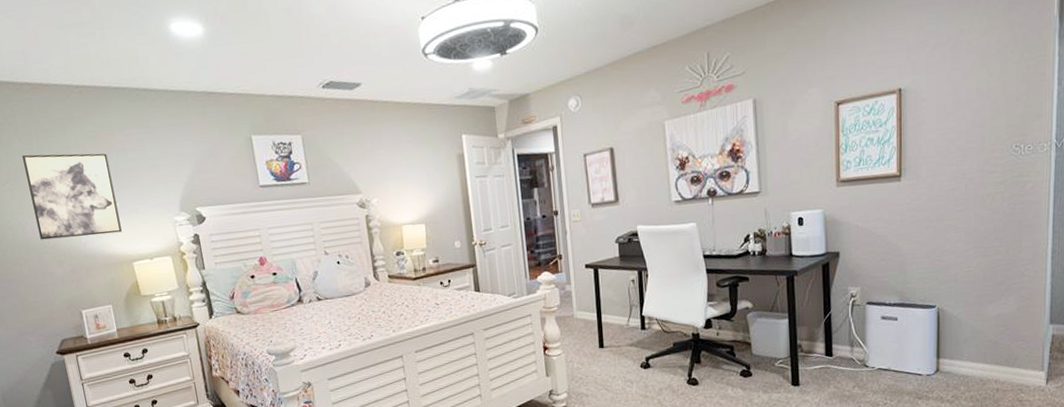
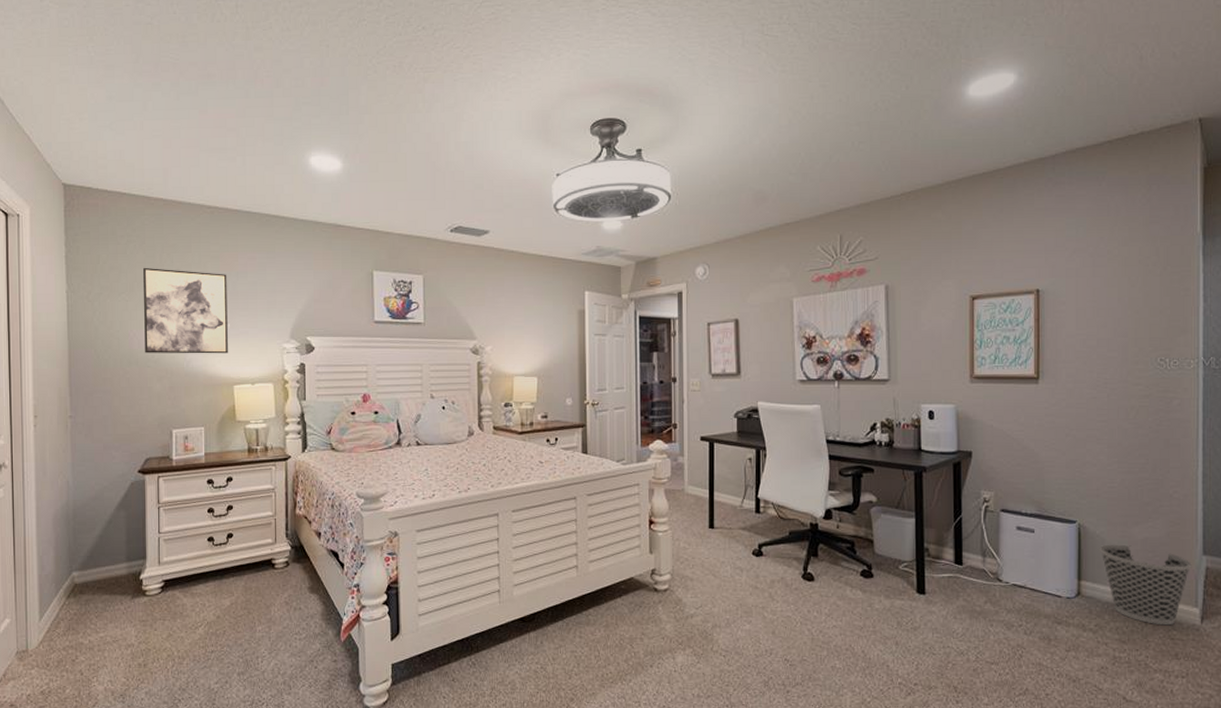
wastebasket: none [956,322,1040,390] -> present [1099,544,1192,626]

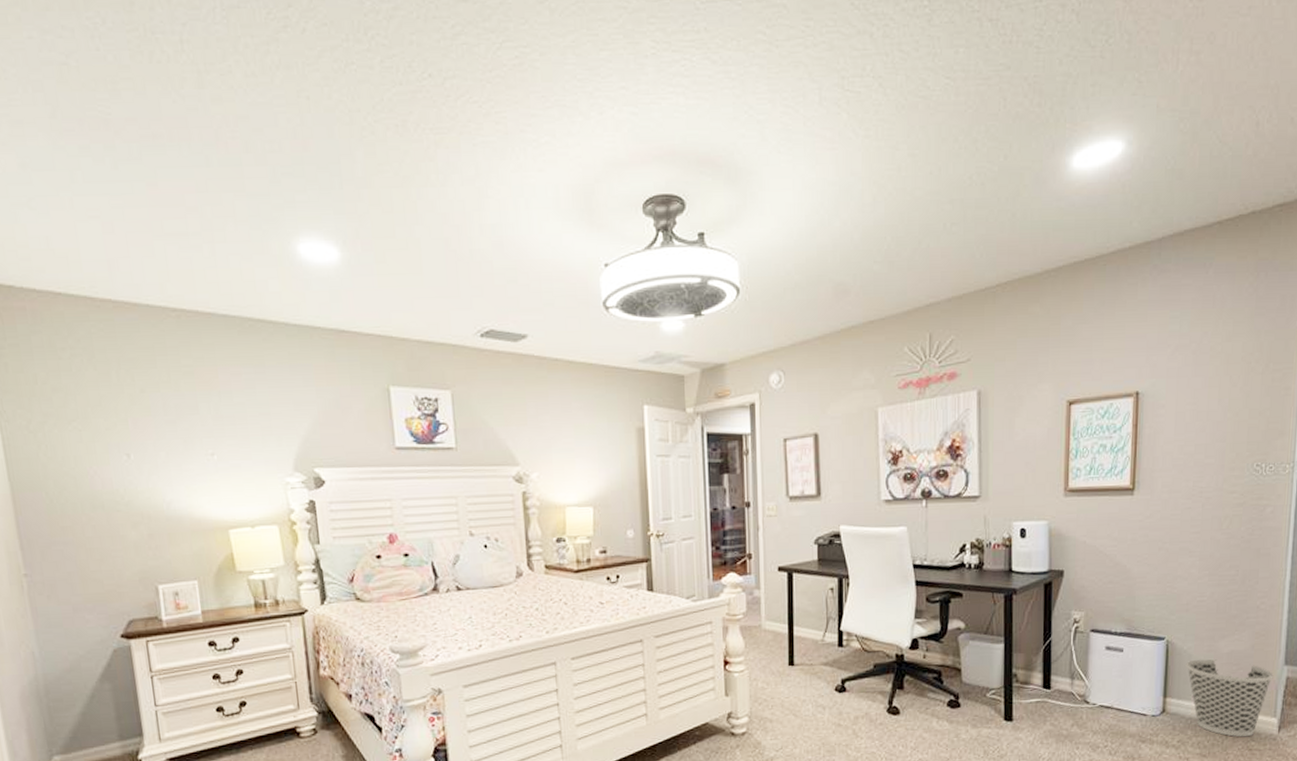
wall art: present [143,267,228,354] -> none [96,387,218,495]

